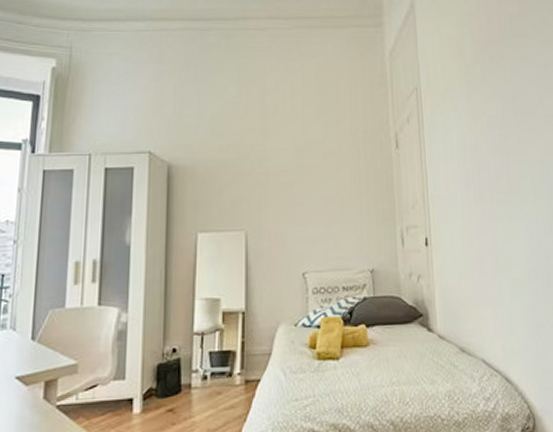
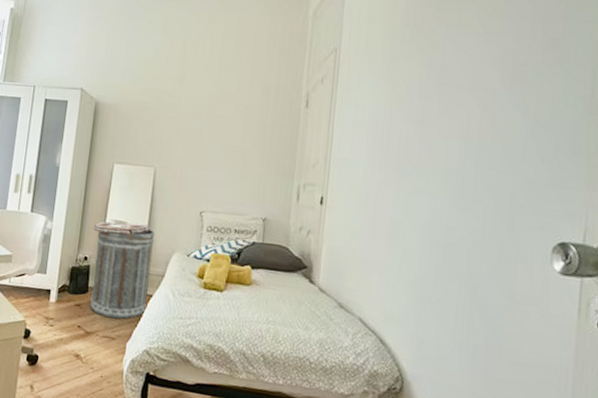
trash can: none [180,297,254,418] -> present [90,221,155,319]

